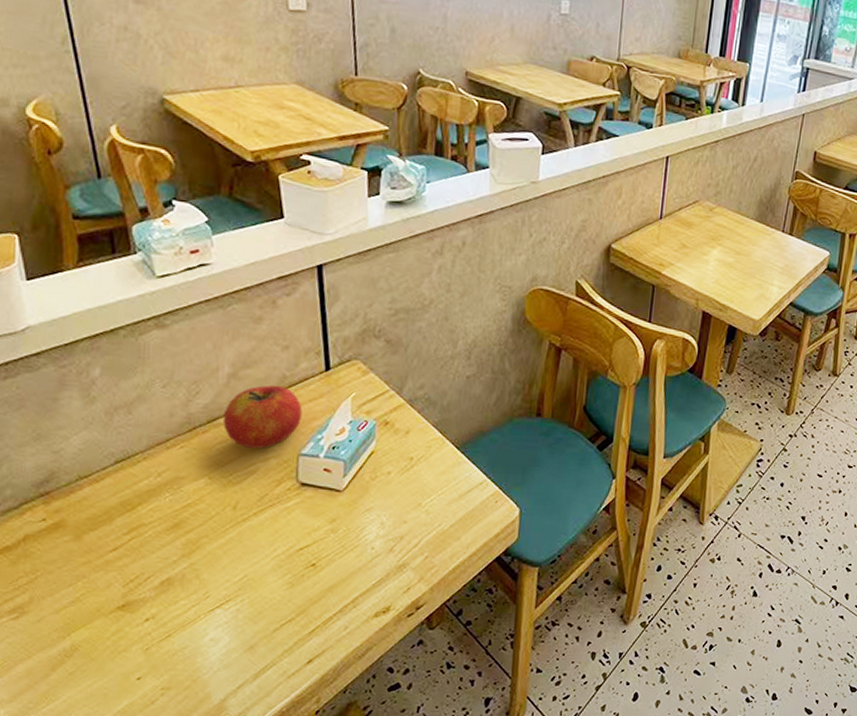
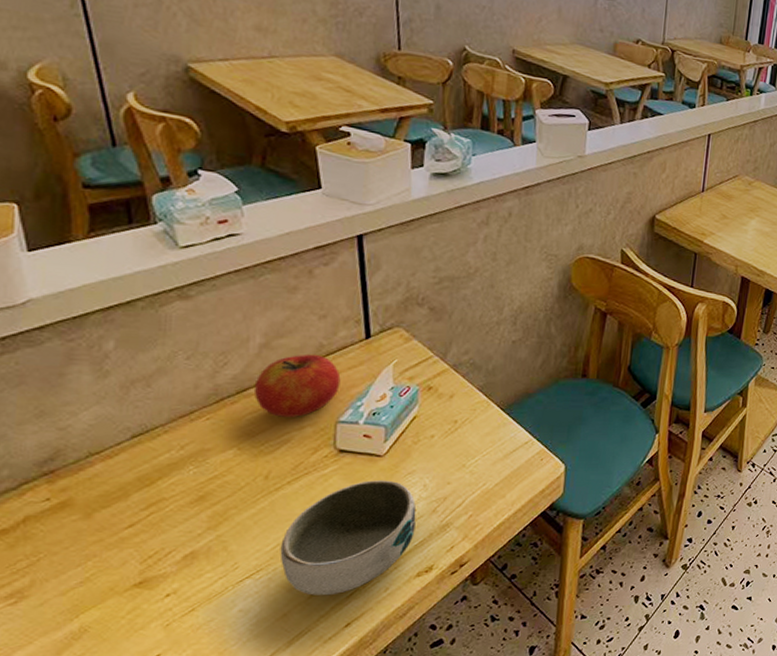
bowl: none [247,515,374,631] -> present [280,480,417,596]

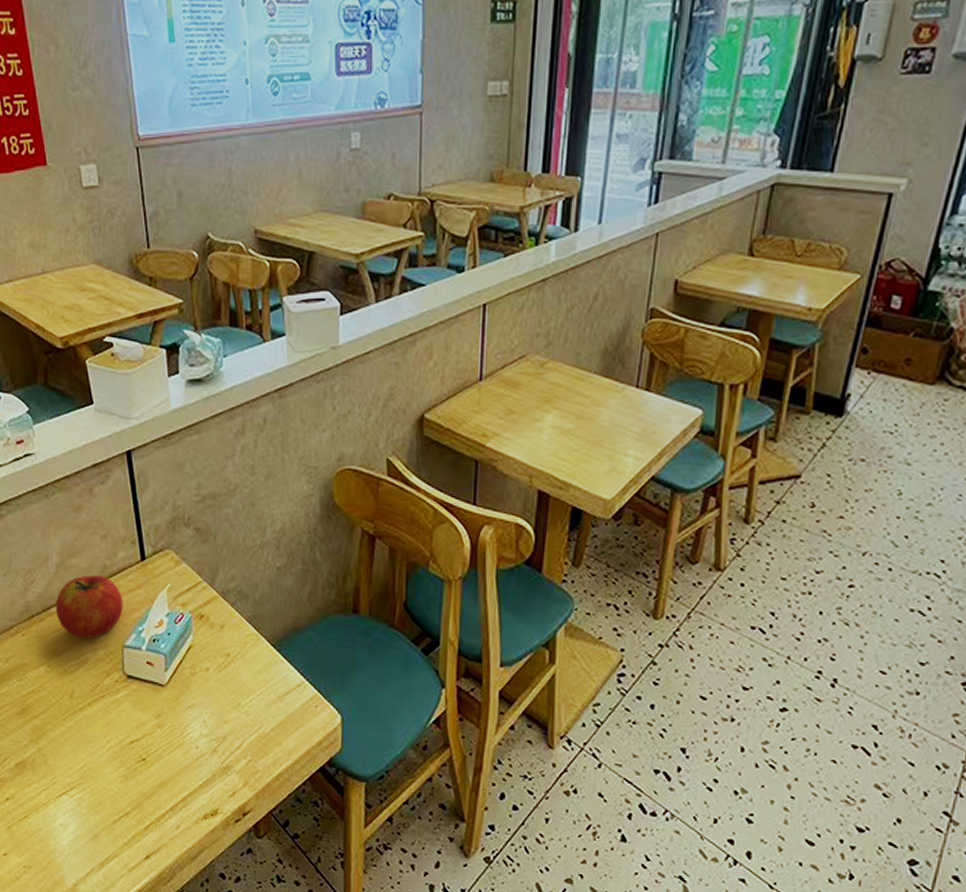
bowl: present [280,480,417,596] -> none [87,710,199,824]

